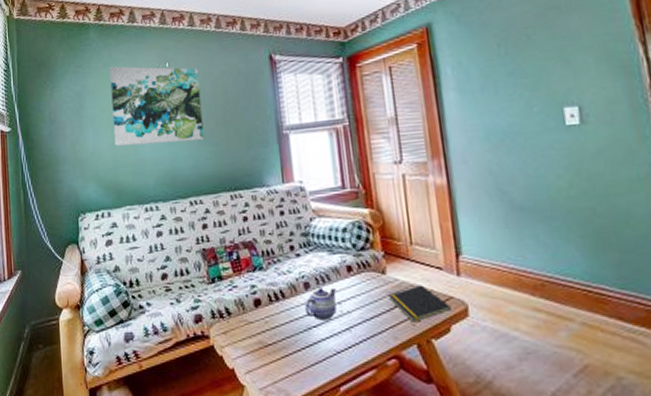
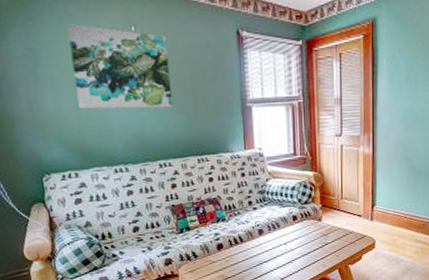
teapot: present [305,287,337,321] -> none [259,232,283,257]
notepad: present [388,285,451,323] -> none [322,228,364,255]

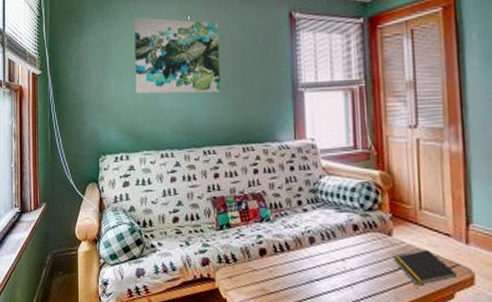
notepad: none [322,228,364,255] -> present [393,249,457,286]

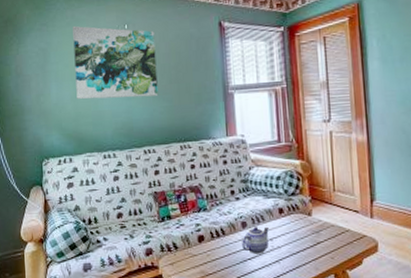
teapot: none [309,244,341,276] -> present [242,226,269,254]
notepad: present [393,249,457,286] -> none [313,225,364,256]

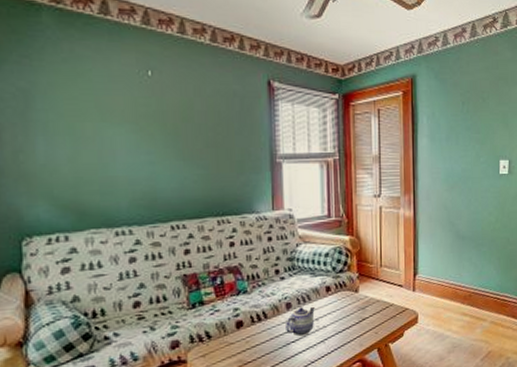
wall art: present [72,25,159,100] -> none [71,63,191,162]

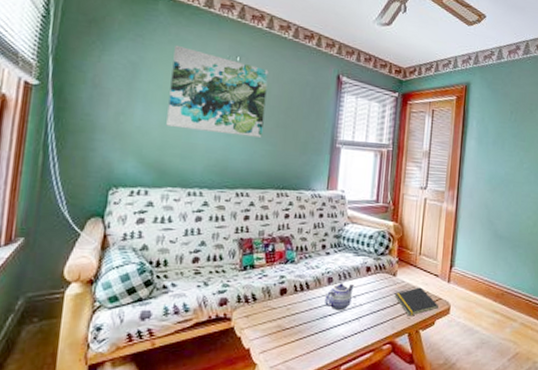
wall art: none [71,63,191,162] -> present [166,44,269,138]
notepad: none [359,300,406,331] -> present [394,287,438,316]

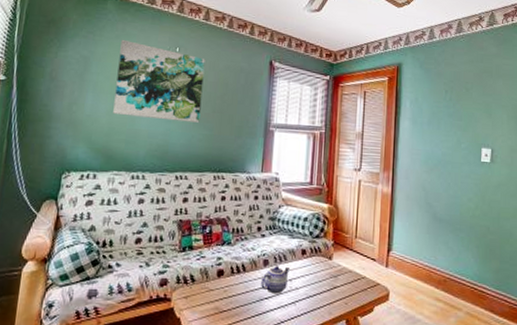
notepad: present [394,287,438,316] -> none [331,271,377,302]

